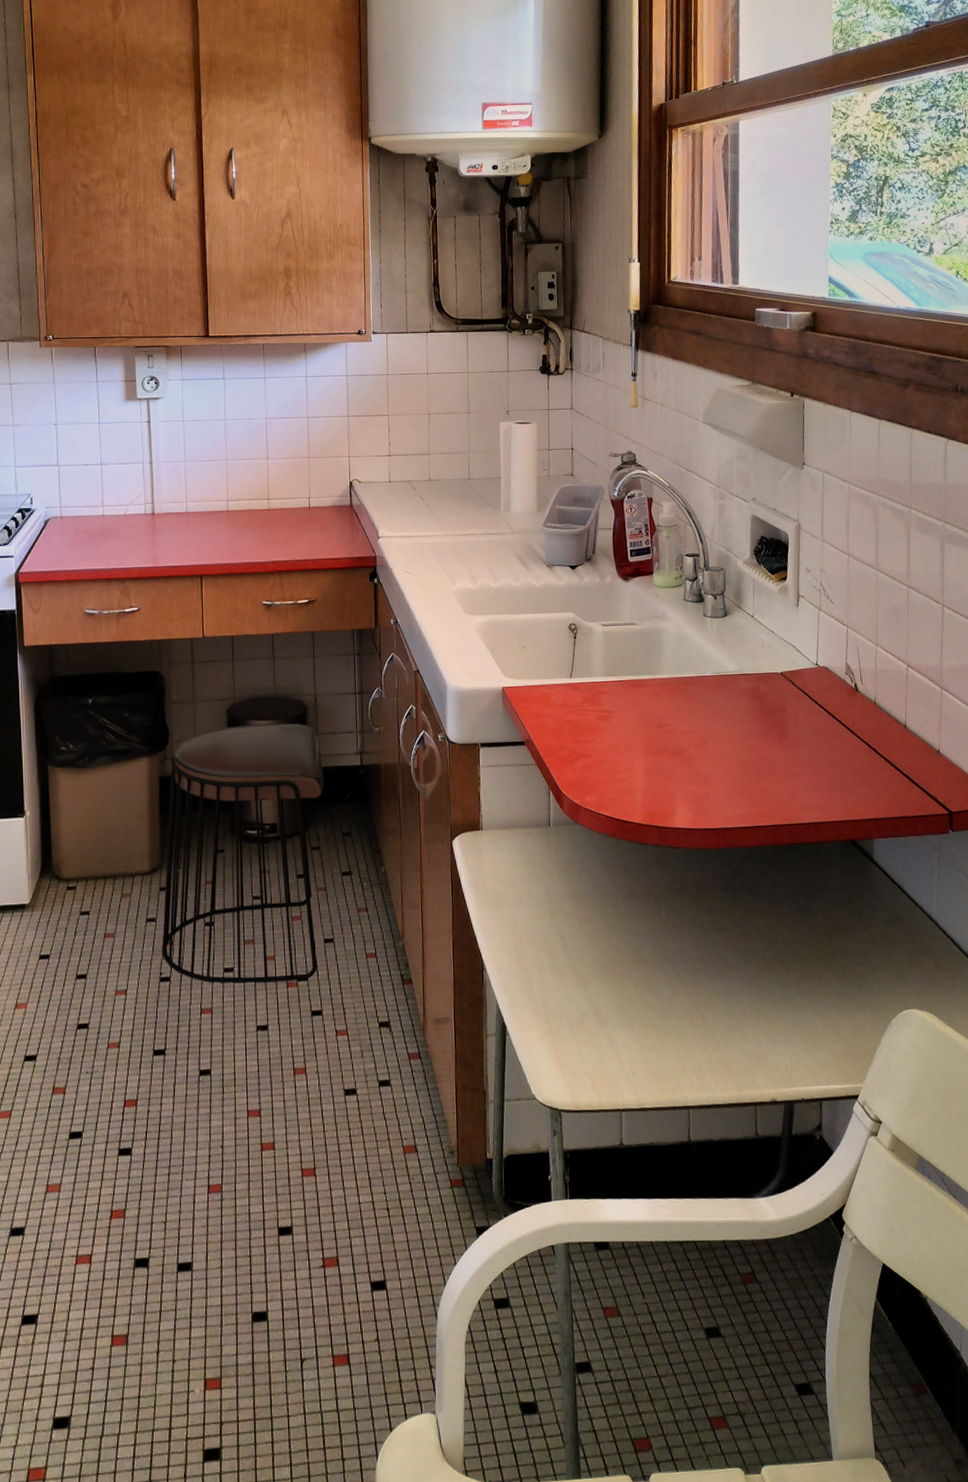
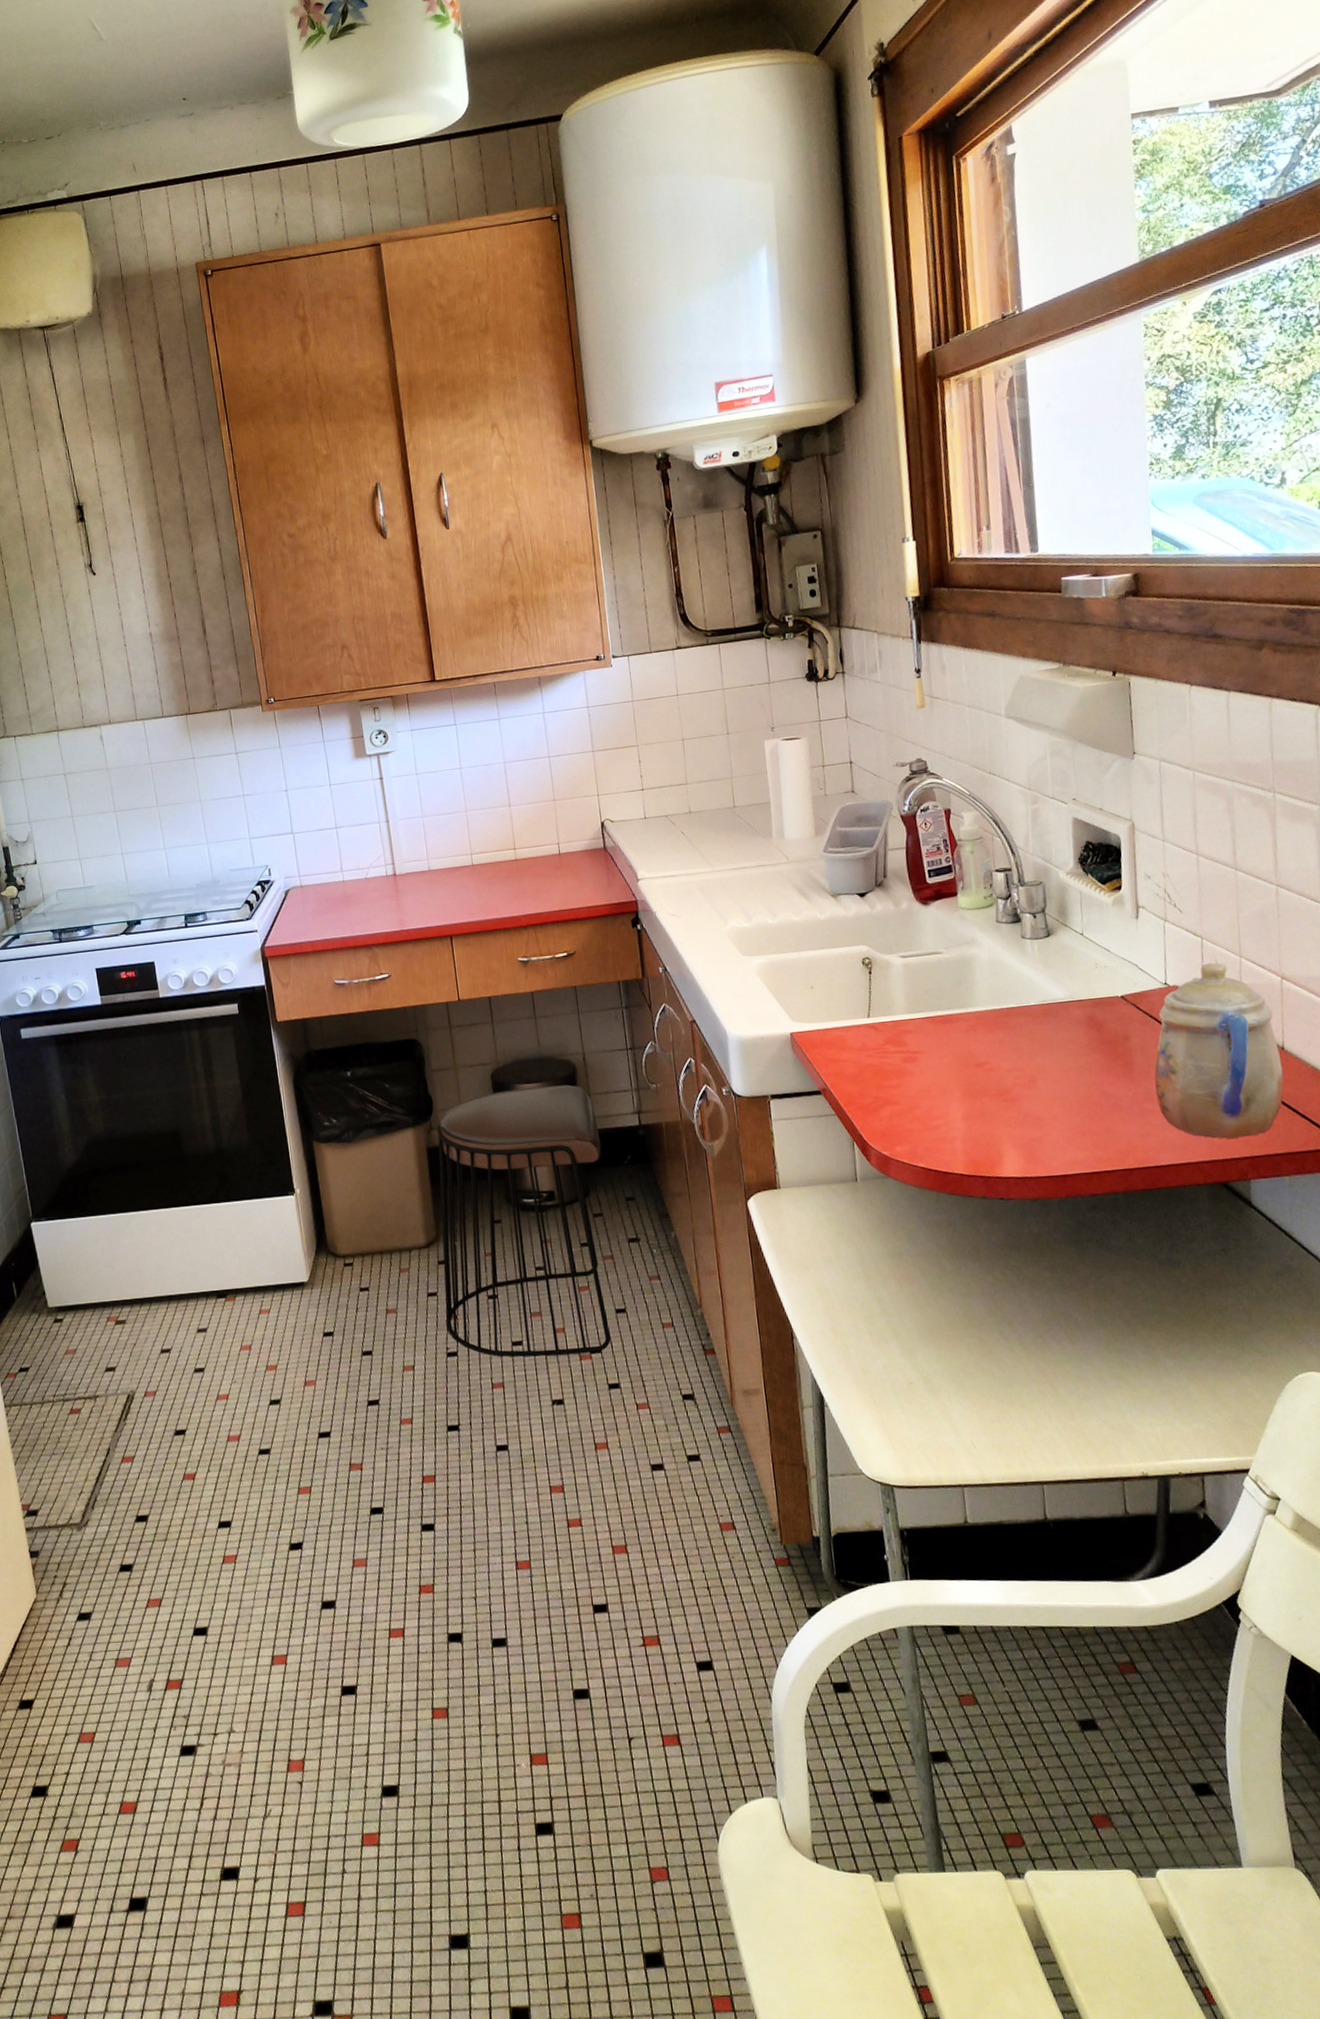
teapot: none [803,648,905,802] -> present [1154,962,1284,1139]

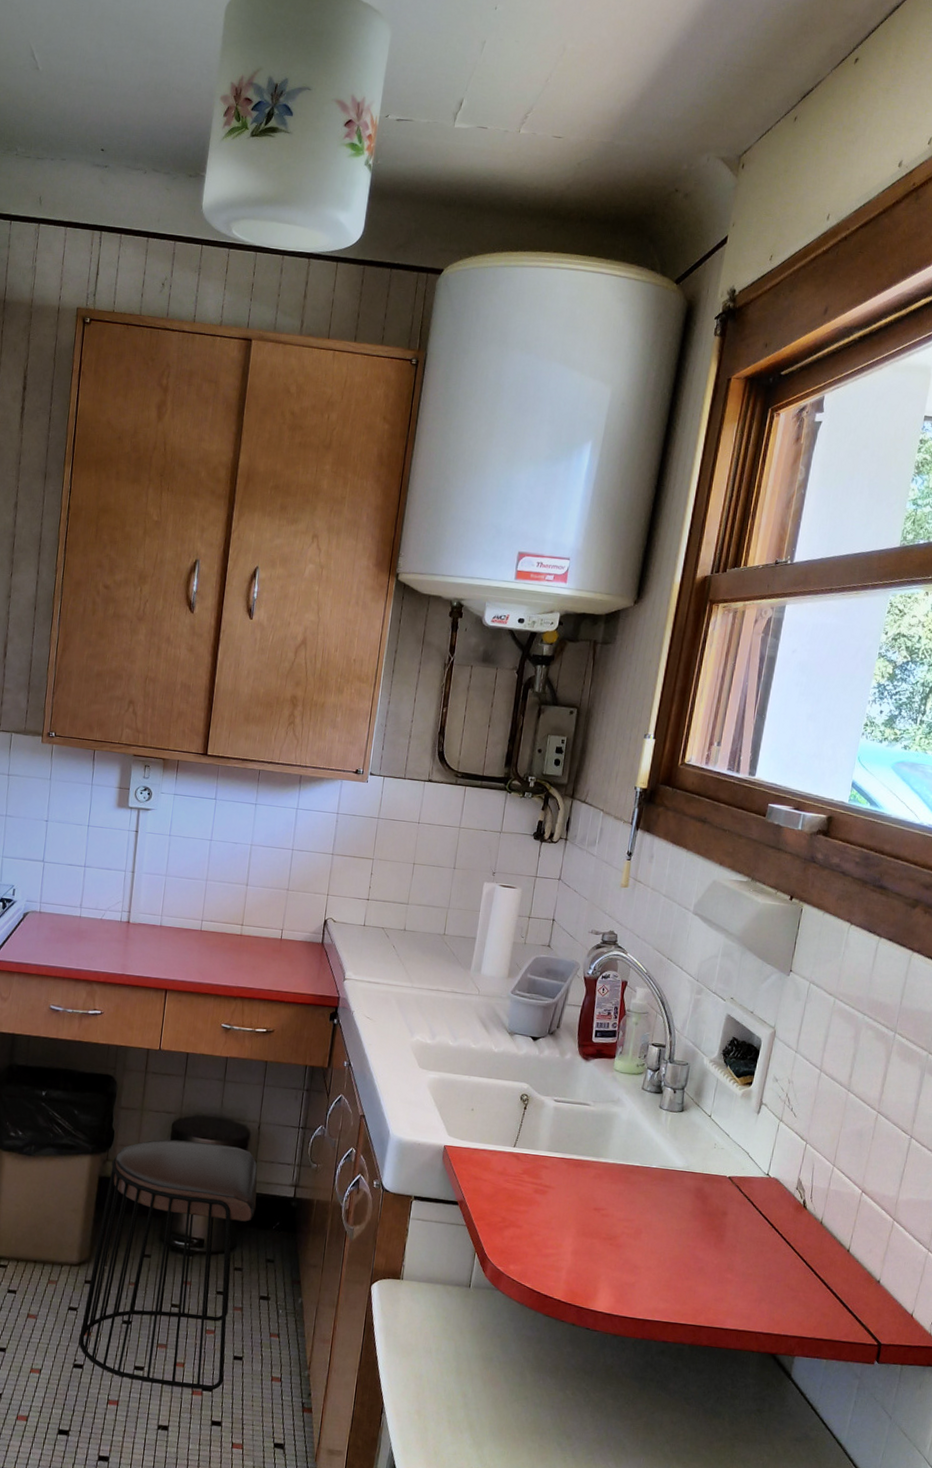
teapot: present [1154,962,1284,1139] -> none [736,1164,848,1320]

